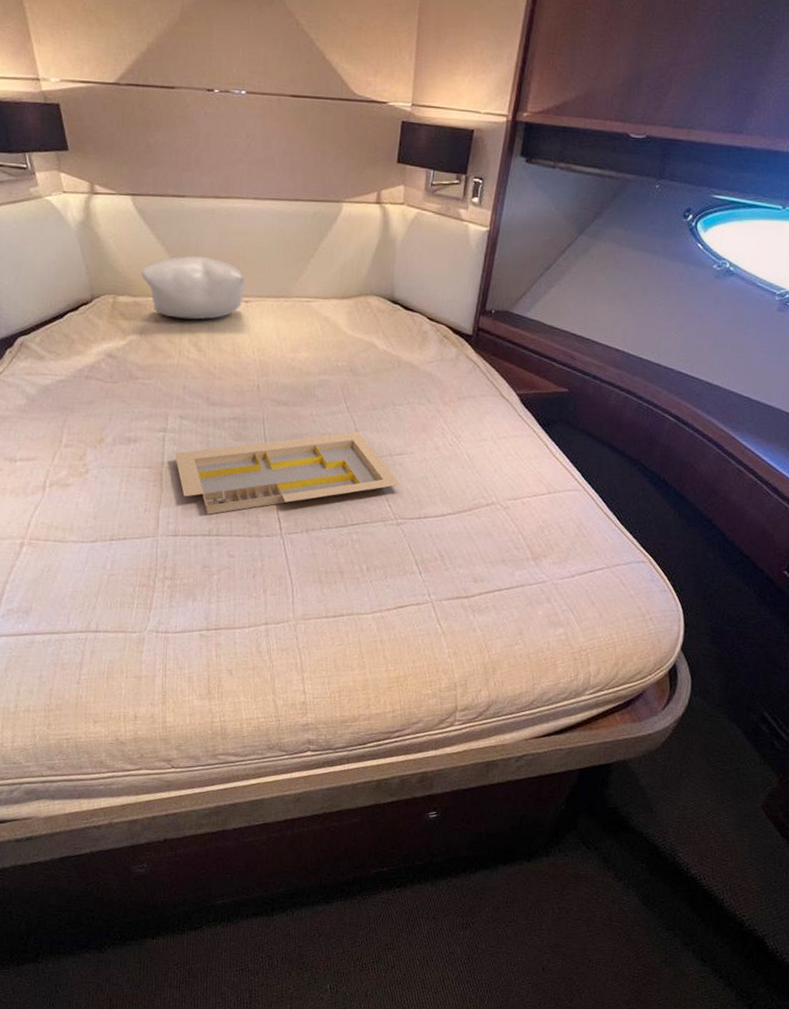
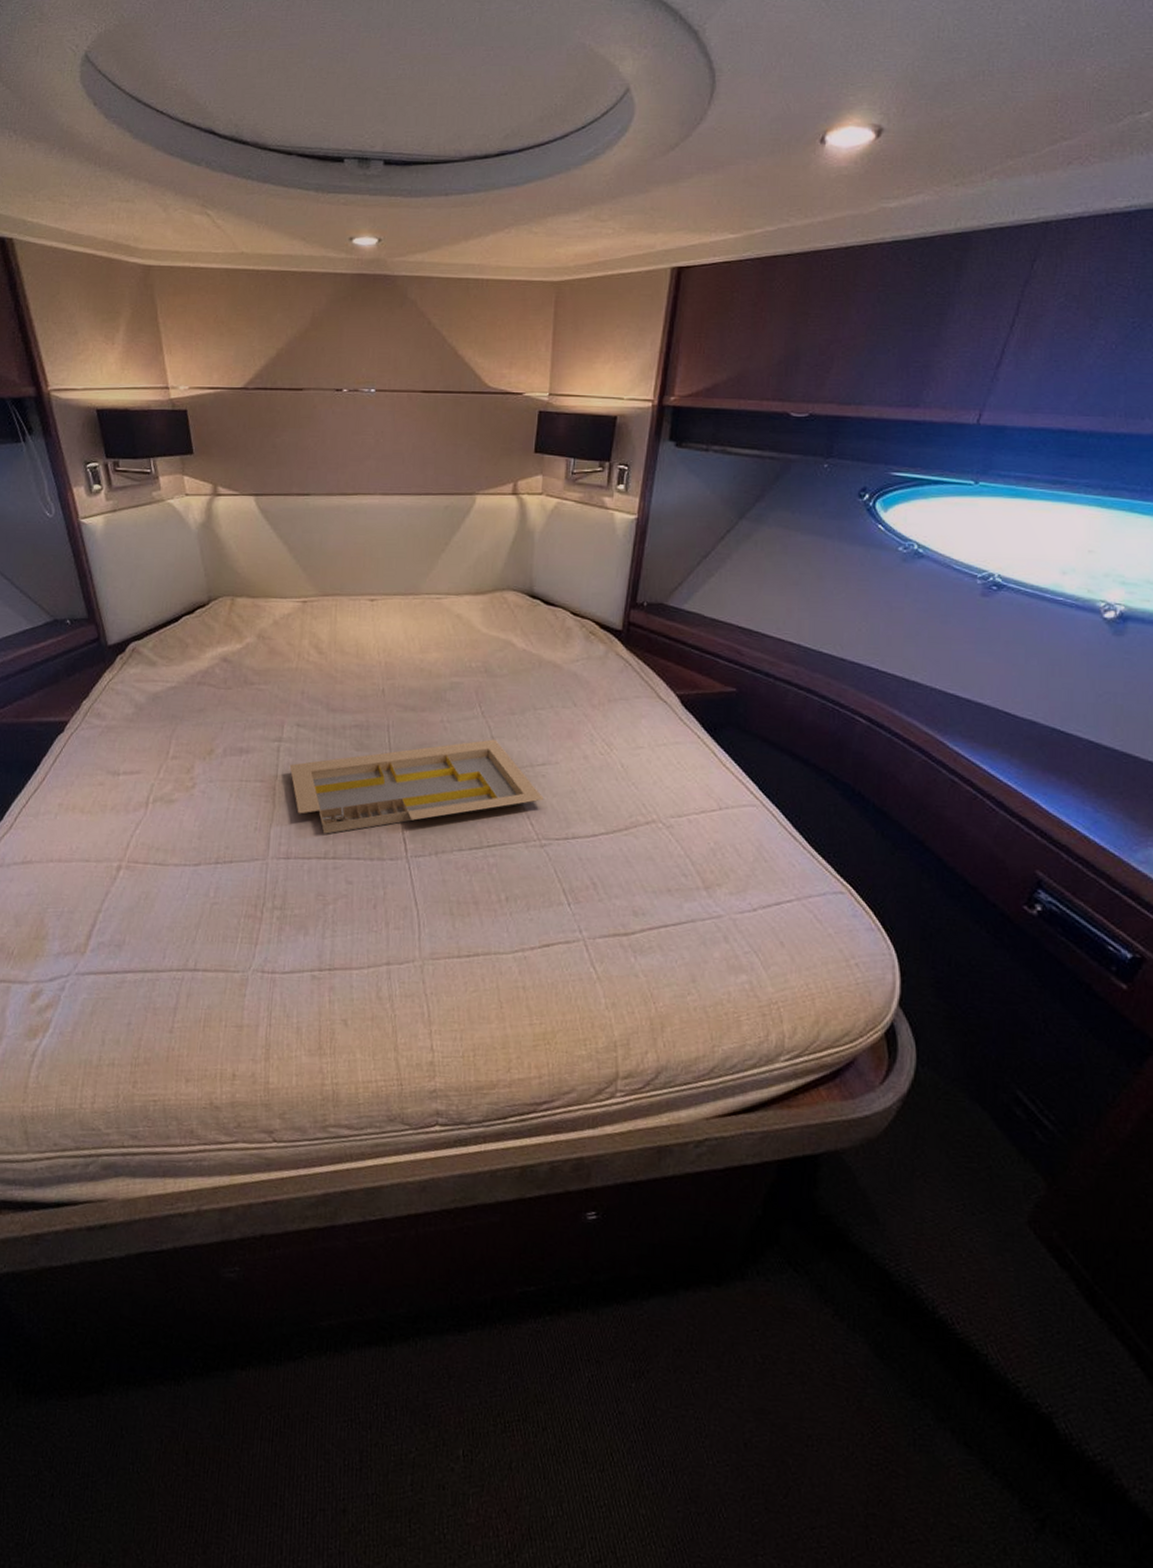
pillow: present [141,255,244,320] -> none [262,554,370,620]

